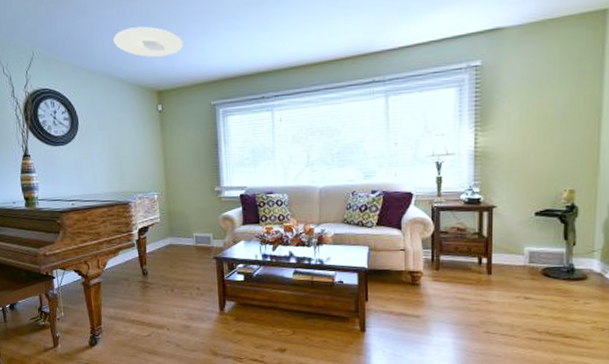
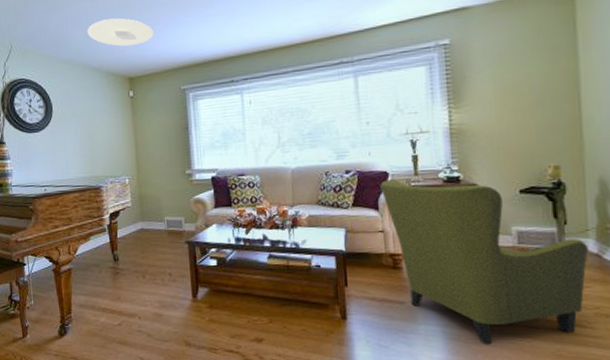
armchair: none [404,200,592,355] -> present [380,179,588,345]

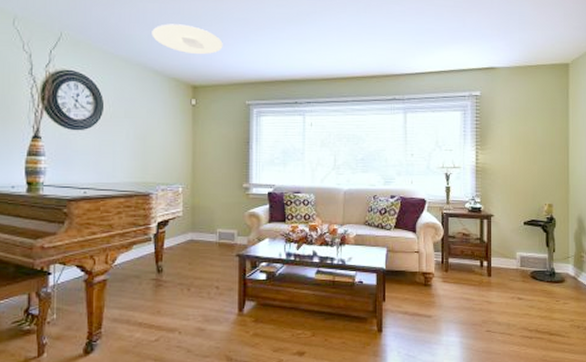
armchair: present [380,179,588,345] -> none [419,206,568,353]

